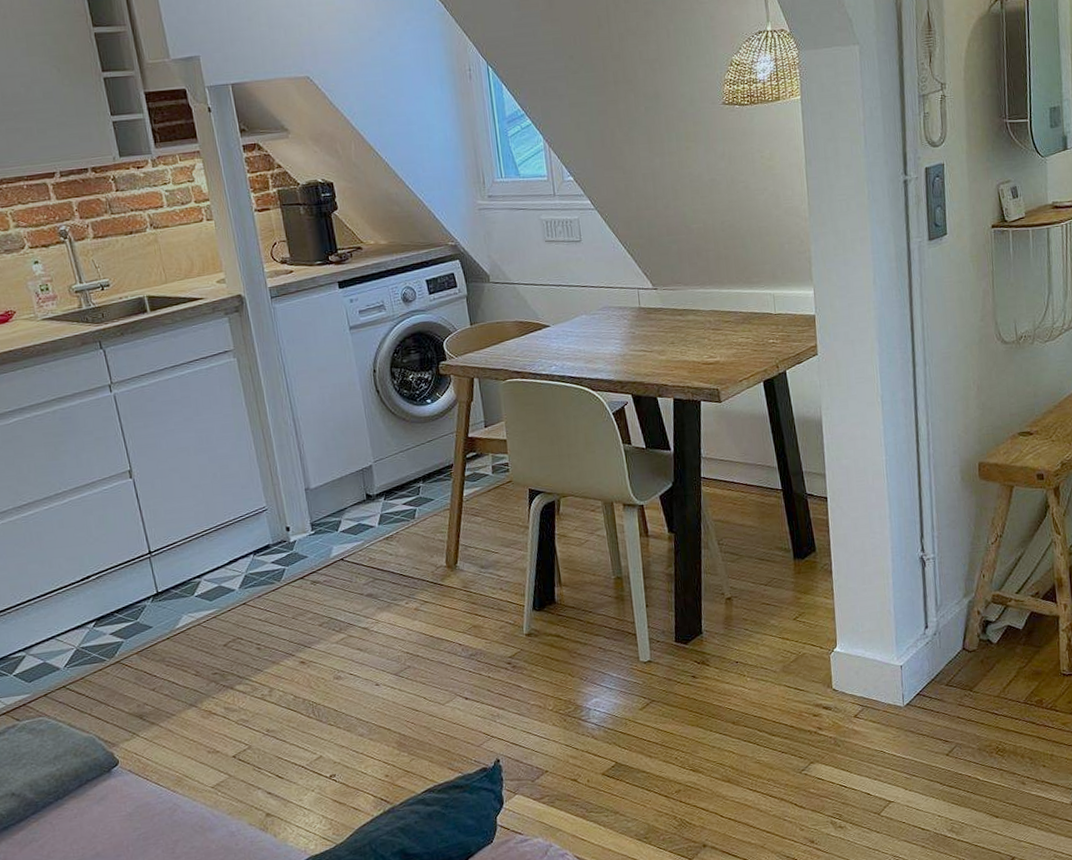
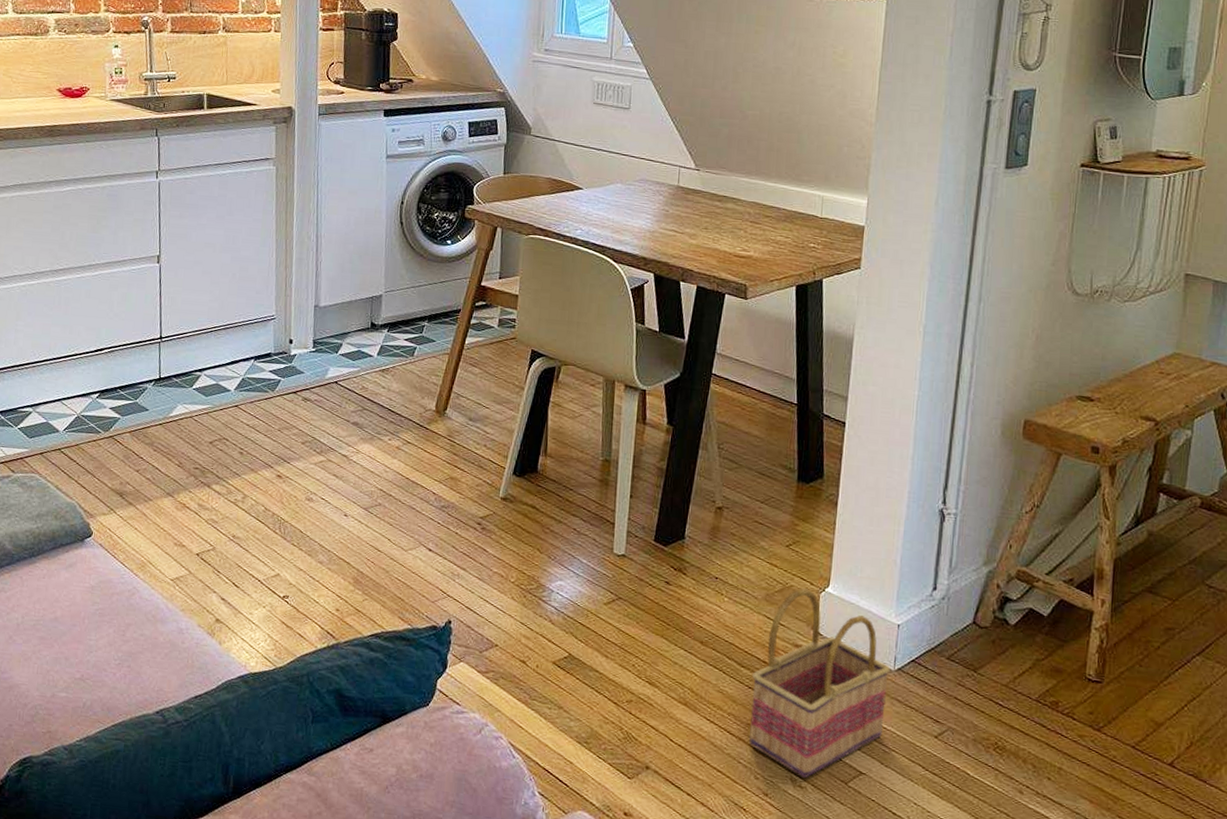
basket: none [783,653,902,819] -> present [749,588,890,779]

